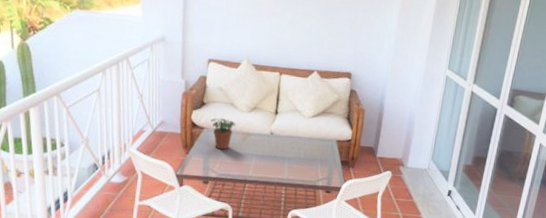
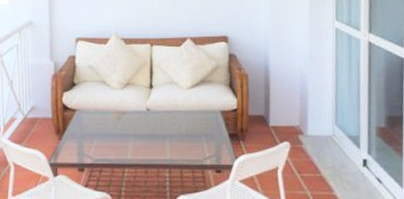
potted plant: present [211,118,236,150] -> none [83,98,109,132]

